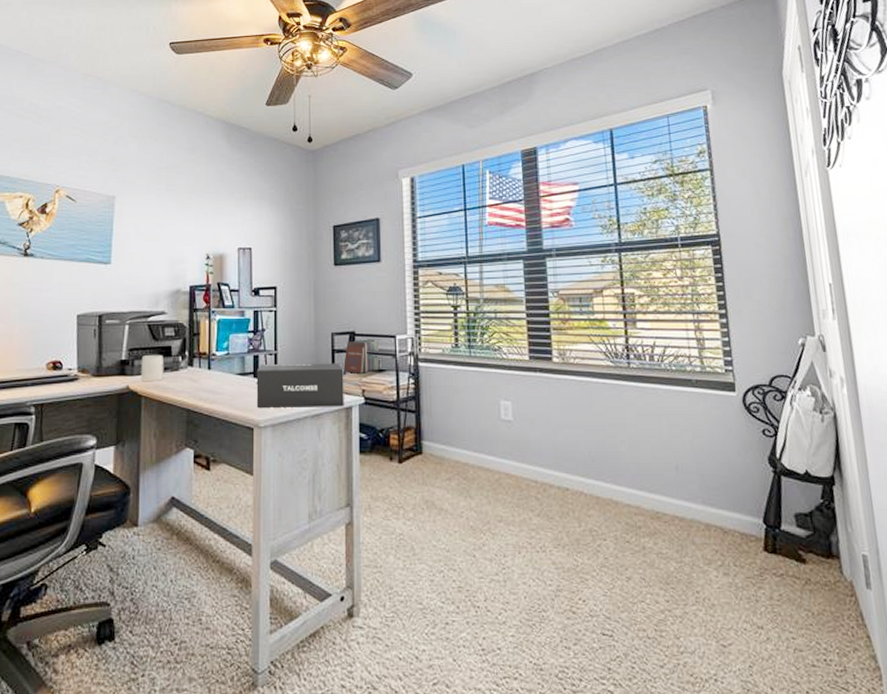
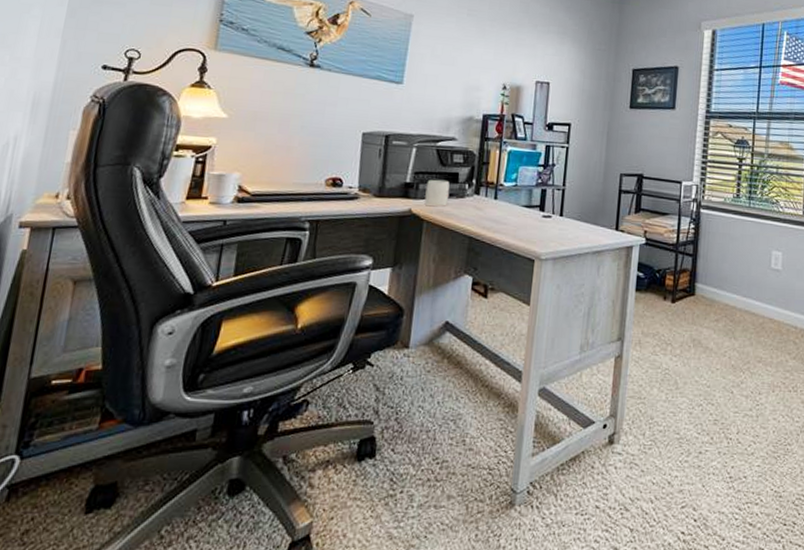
box: present [256,363,344,407] -> none [539,198,629,246]
books: present [344,339,383,373] -> none [628,182,667,215]

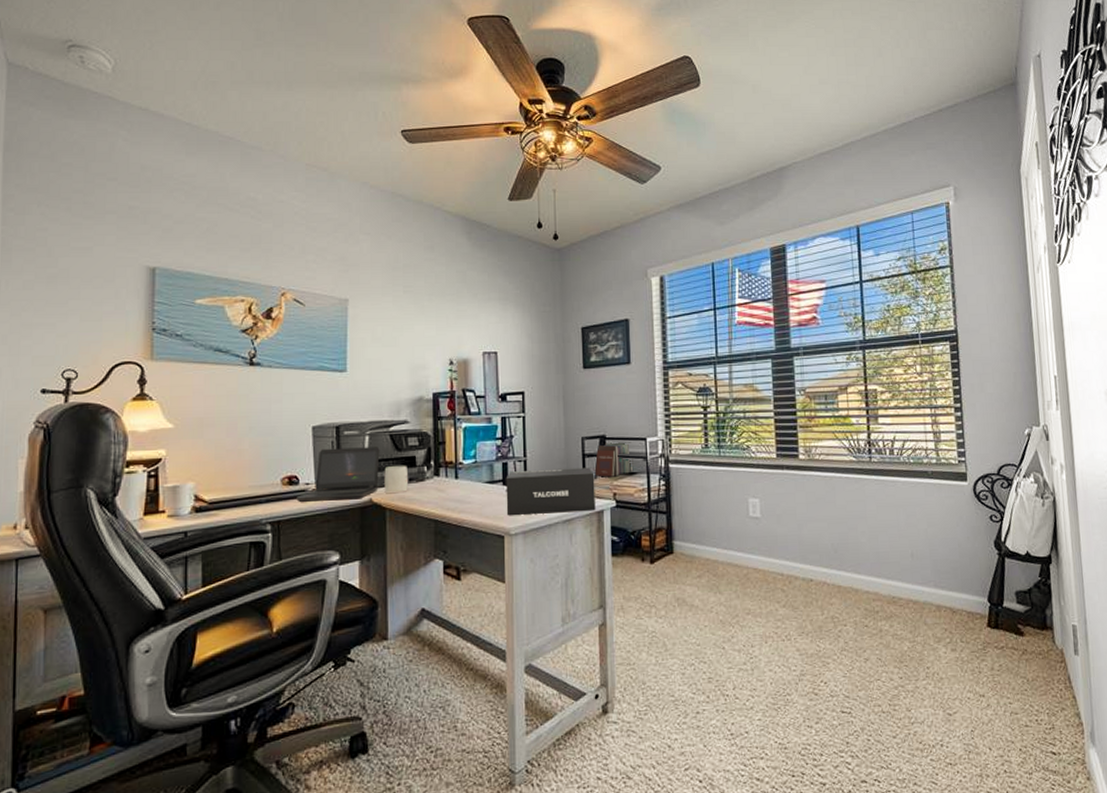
laptop computer: none [338,155,425,208] -> present [296,447,380,502]
box: none [539,198,629,246] -> present [505,467,596,515]
books: none [628,182,667,215] -> present [594,442,634,477]

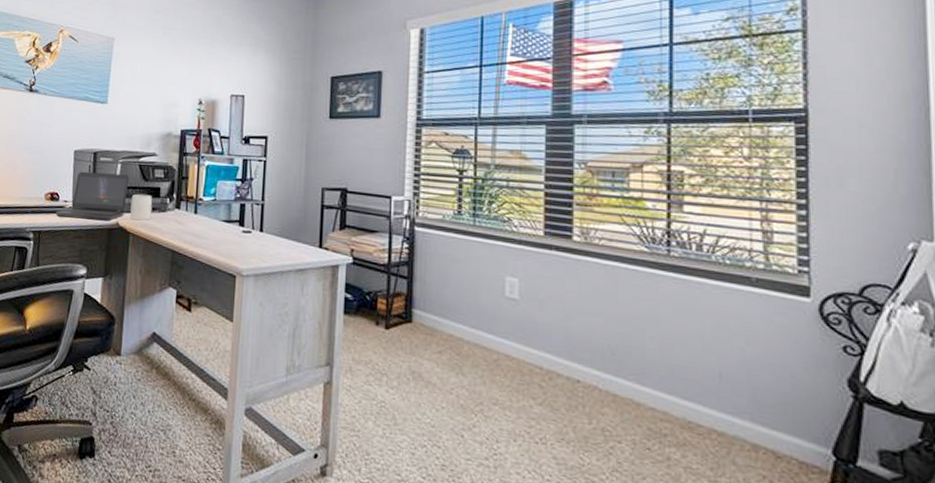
box: present [505,467,596,515] -> none [240,213,332,265]
books: present [594,442,634,477] -> none [332,196,375,233]

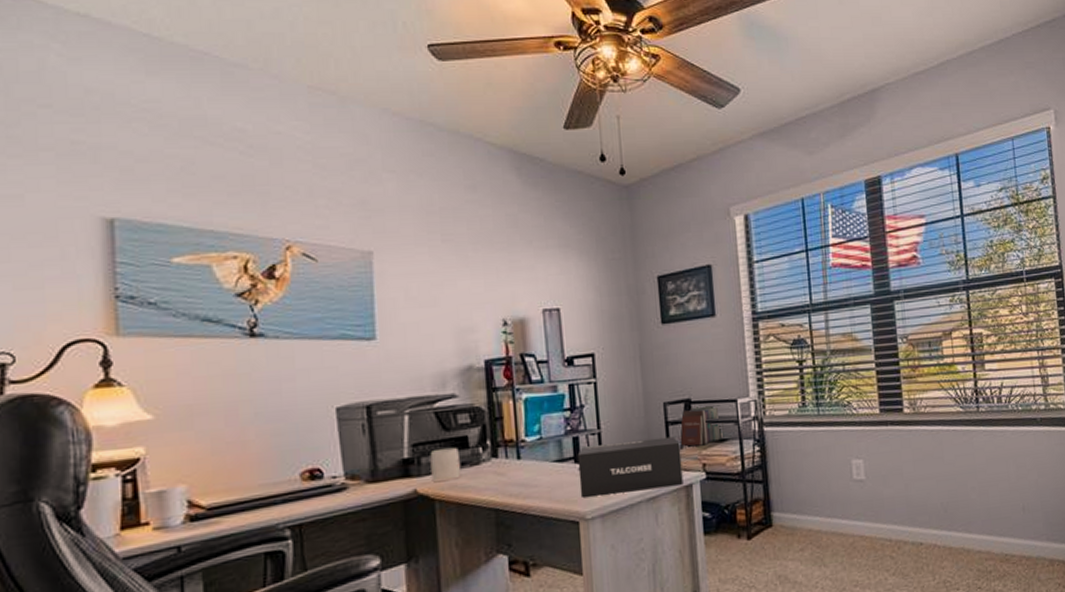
laptop computer: present [56,171,129,221] -> none [321,427,424,500]
box: none [240,213,332,265] -> present [577,436,683,497]
books: none [332,196,375,233] -> present [680,405,724,447]

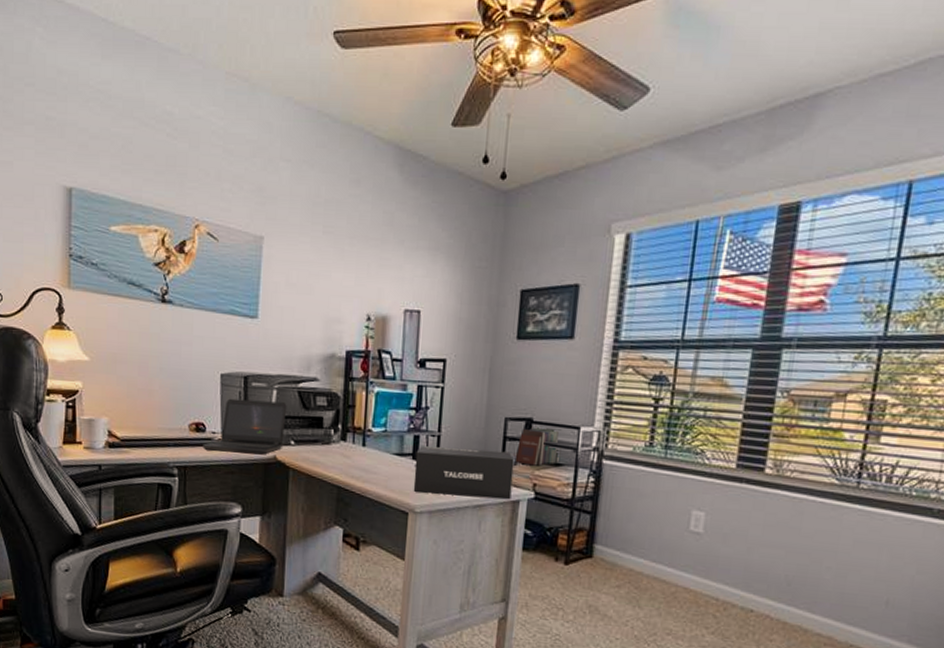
laptop computer: none [321,427,424,500] -> present [203,398,287,455]
mug: present [430,447,462,483] -> none [289,424,315,455]

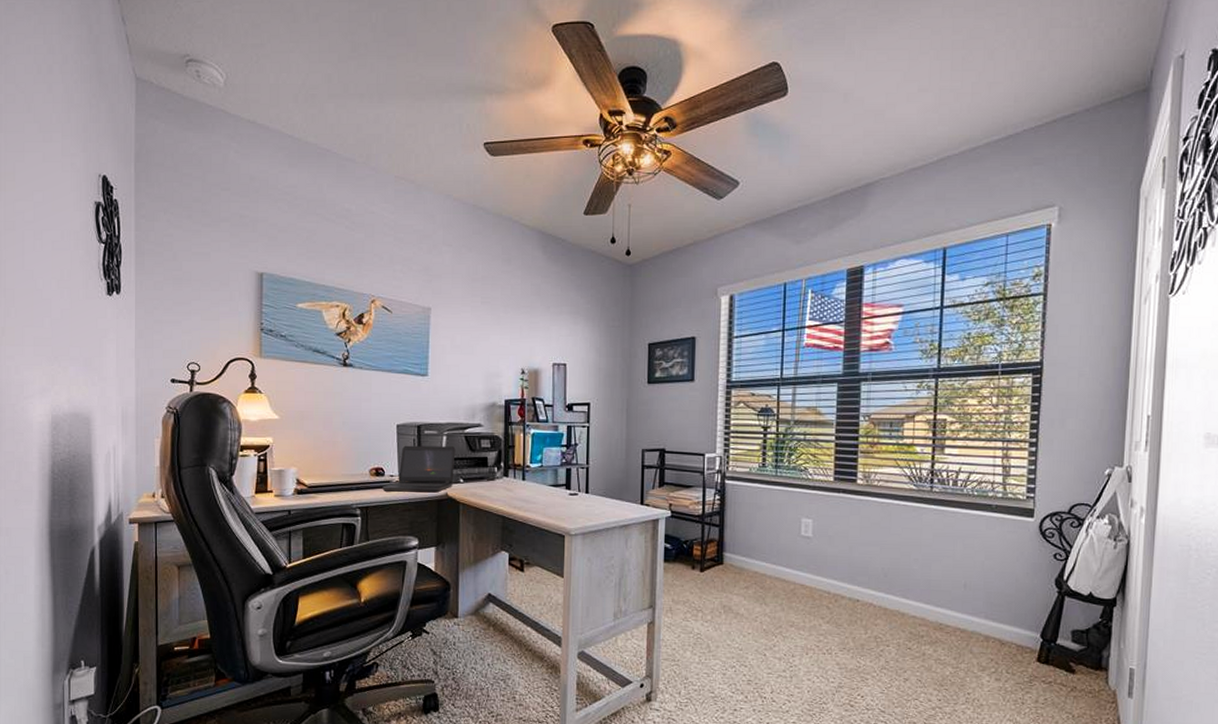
box: present [413,446,515,500] -> none [568,477,652,519]
books: present [514,427,562,466] -> none [652,456,691,489]

